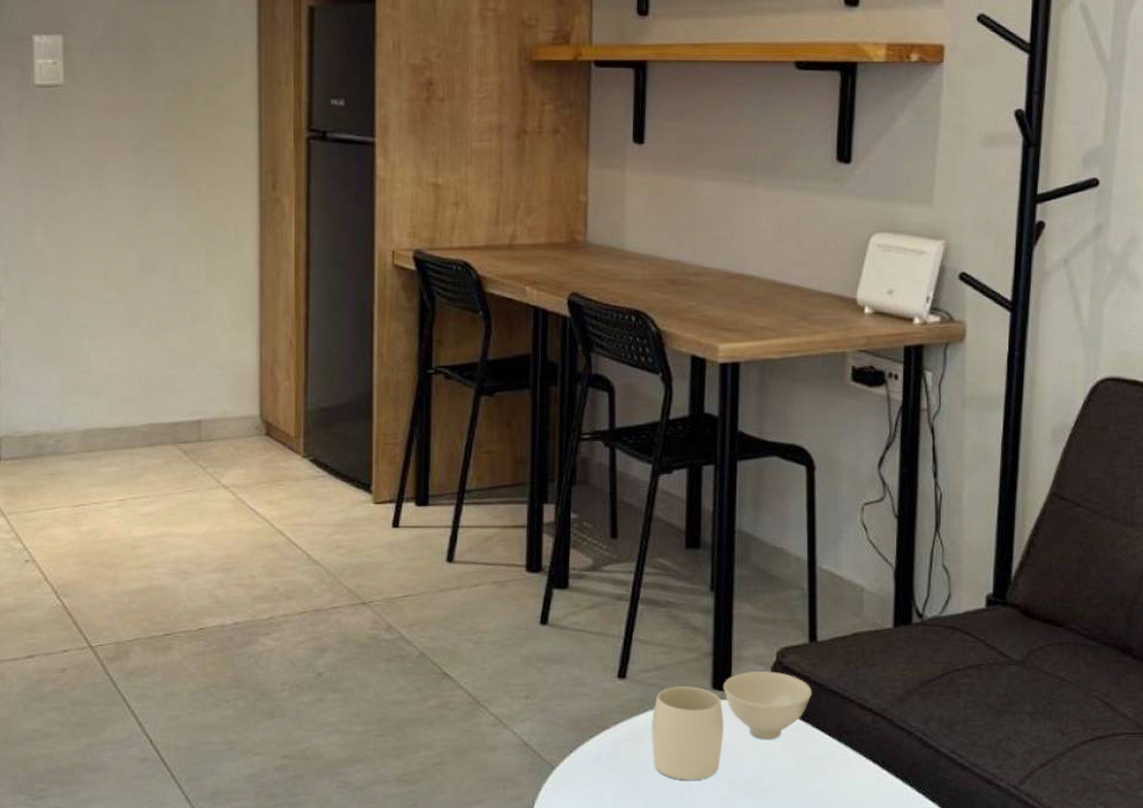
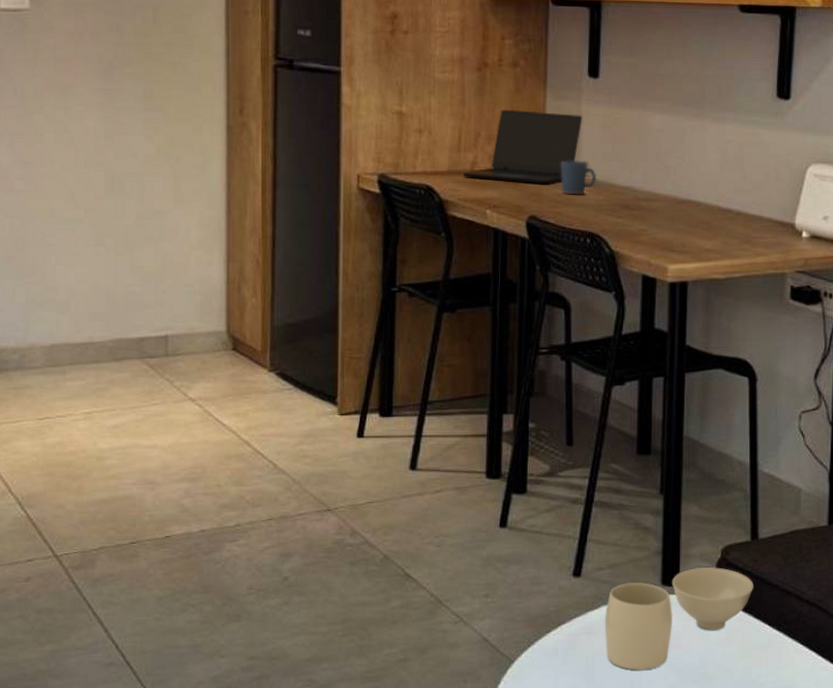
laptop: none [502,179,627,259] -> present [463,109,582,185]
mug: none [604,233,643,270] -> present [561,160,597,195]

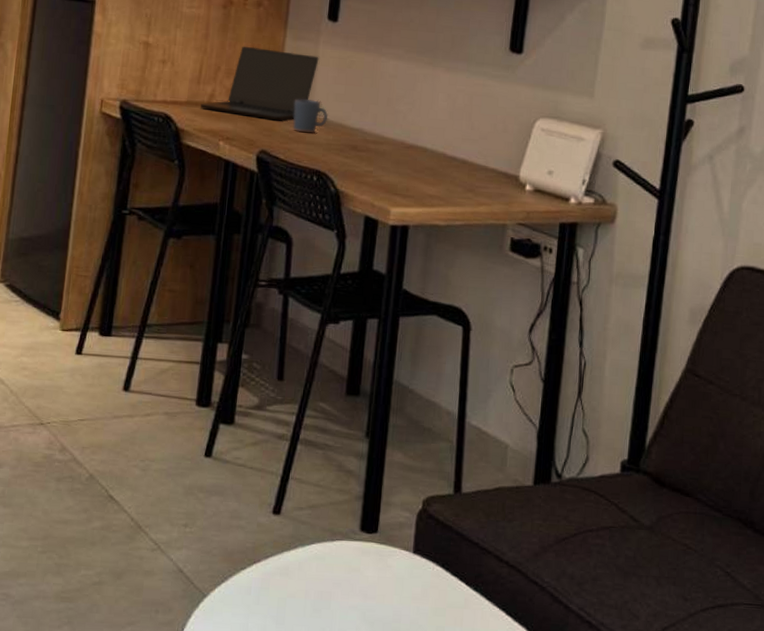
mug: present [605,582,673,670] -> none [299,525,370,619]
bowl: present [671,566,754,630] -> none [370,517,453,584]

